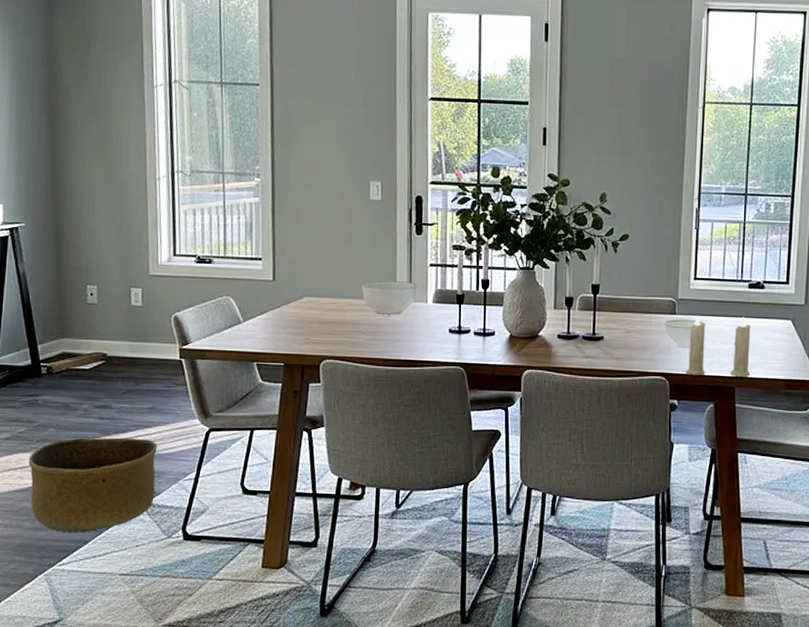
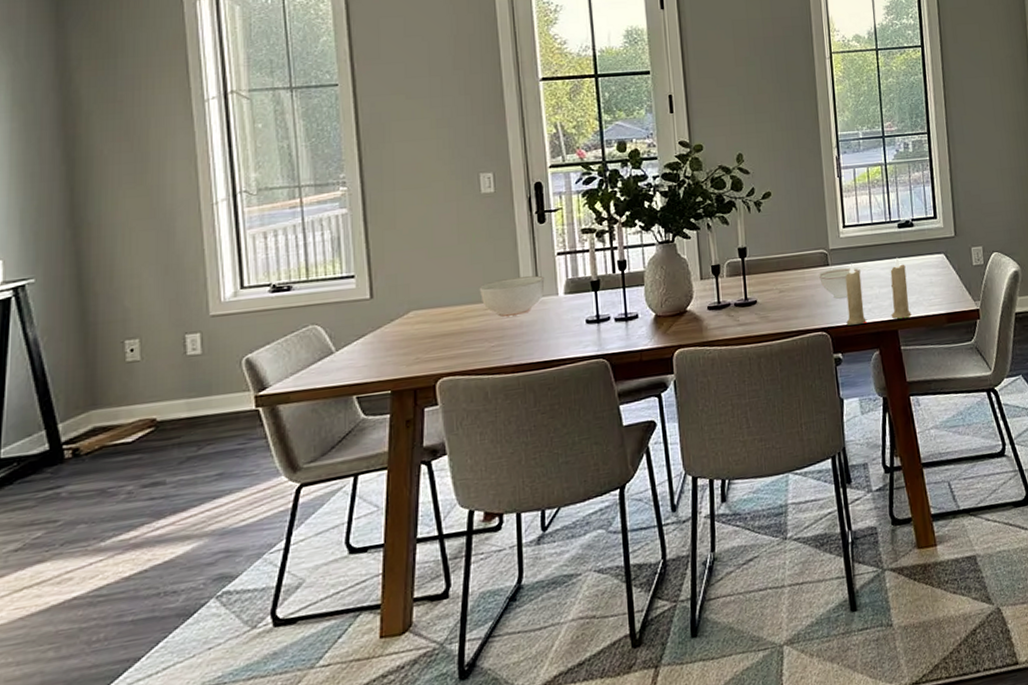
basket: present [28,437,157,534] -> none [49,512,231,655]

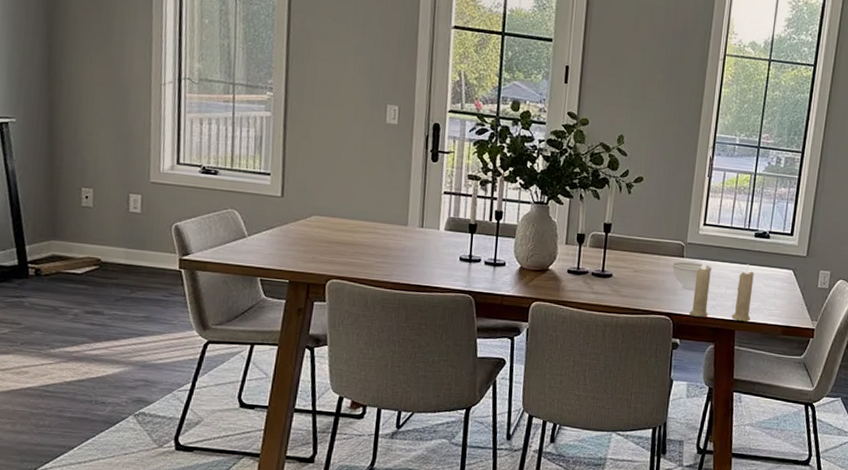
bowl: present [479,275,545,317] -> none [372,204,430,240]

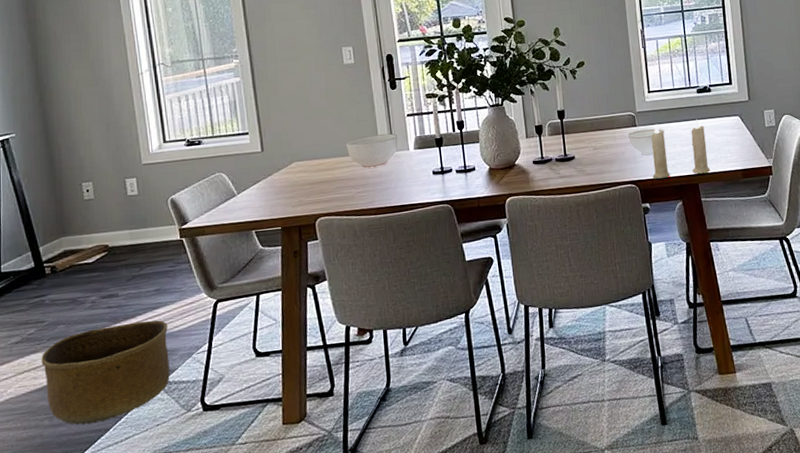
basket: none [11,342,151,439] -> present [41,320,170,425]
bowl: none [372,204,430,240] -> present [345,133,398,168]

